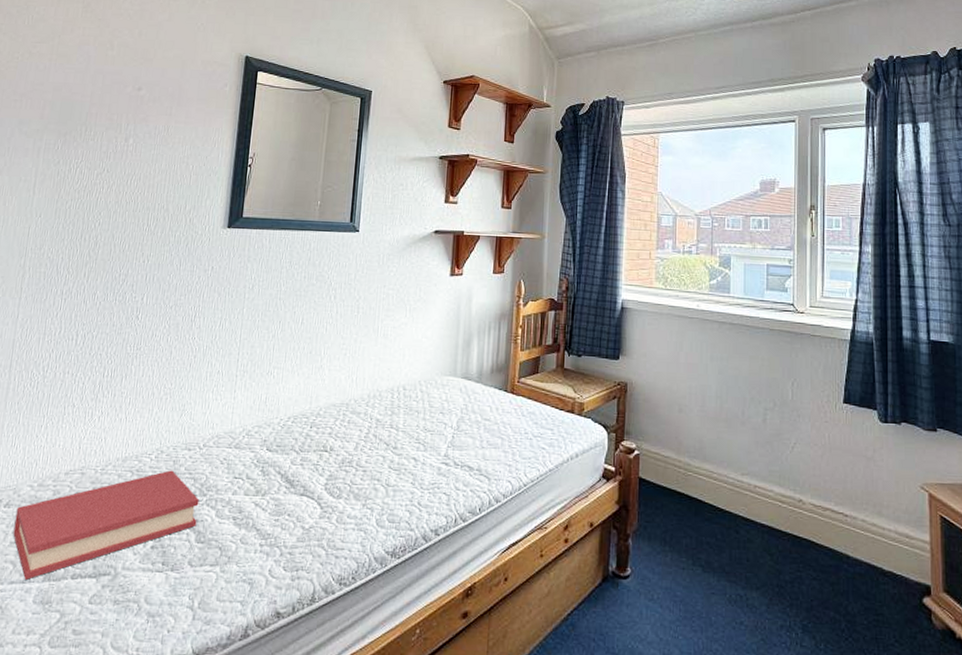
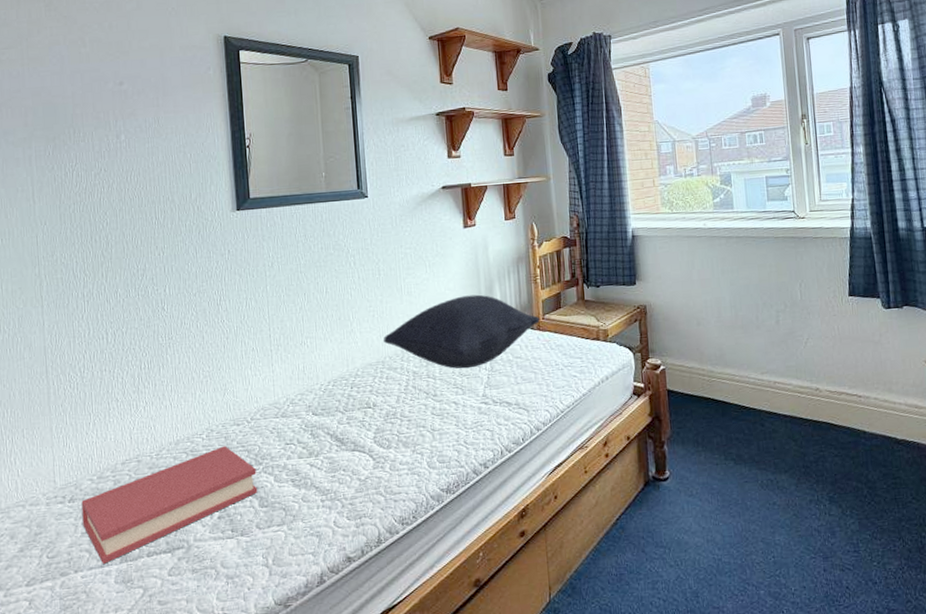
pillow: none [352,346,515,424] -> present [384,294,540,369]

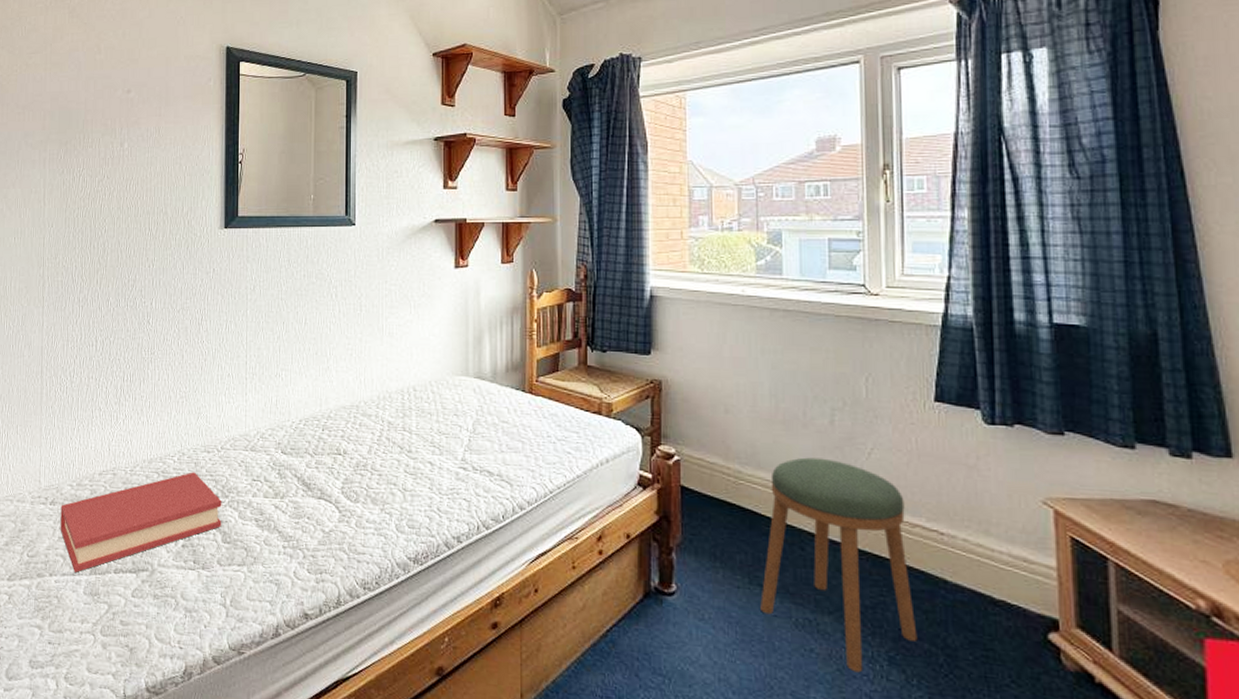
pillow: present [384,294,540,369] -> none [360,344,533,427]
stool: none [734,351,848,514] -> present [760,457,918,673]

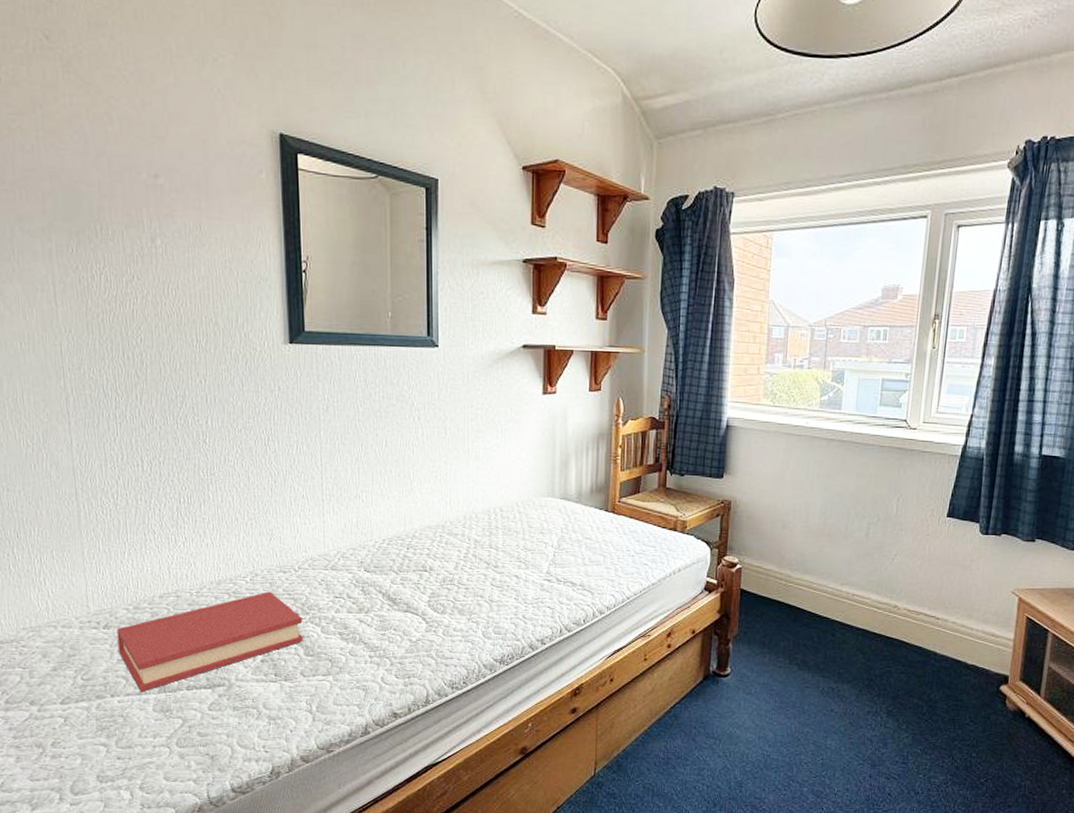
stool: present [760,457,918,673] -> none [796,563,914,724]

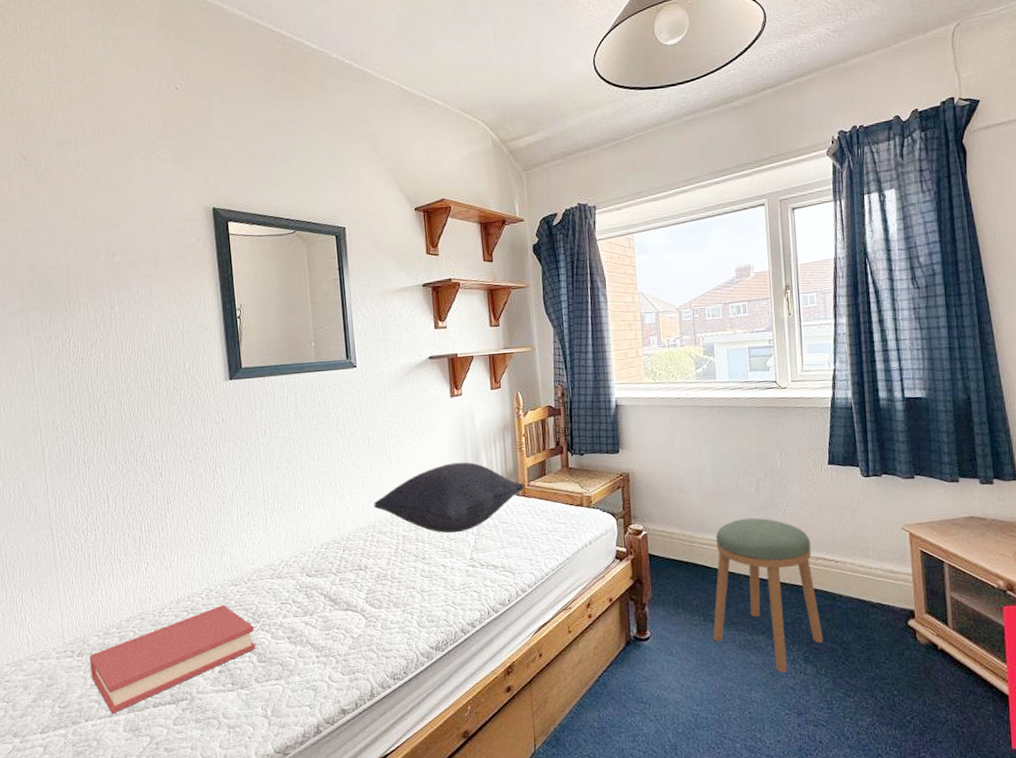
pillow: none [446,467,615,544] -> present [374,462,525,533]
stool: none [796,563,914,724] -> present [713,517,824,673]

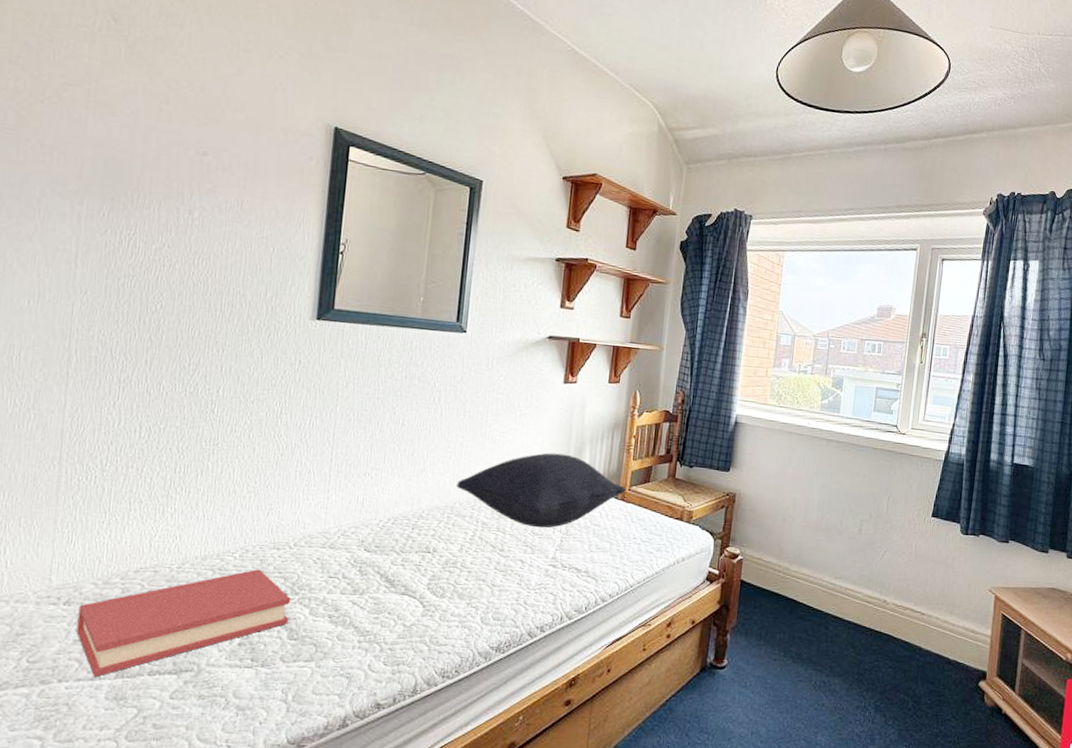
stool: present [713,517,824,673] -> none [790,557,902,719]

